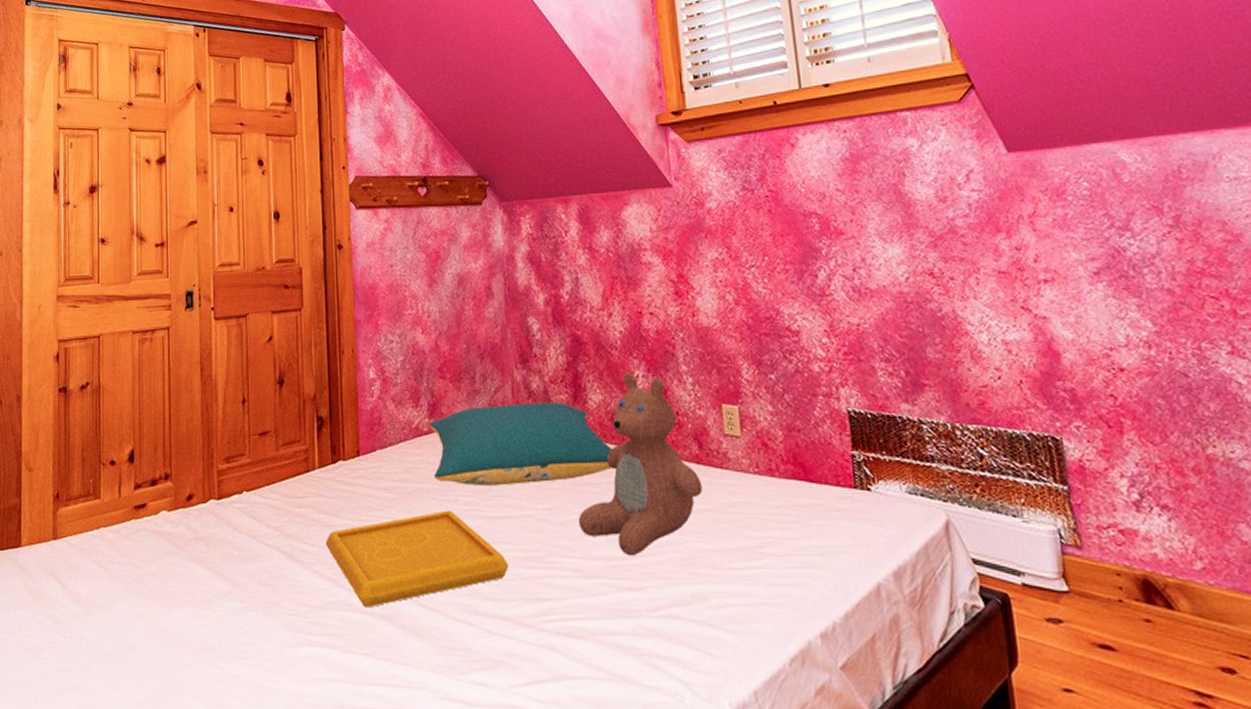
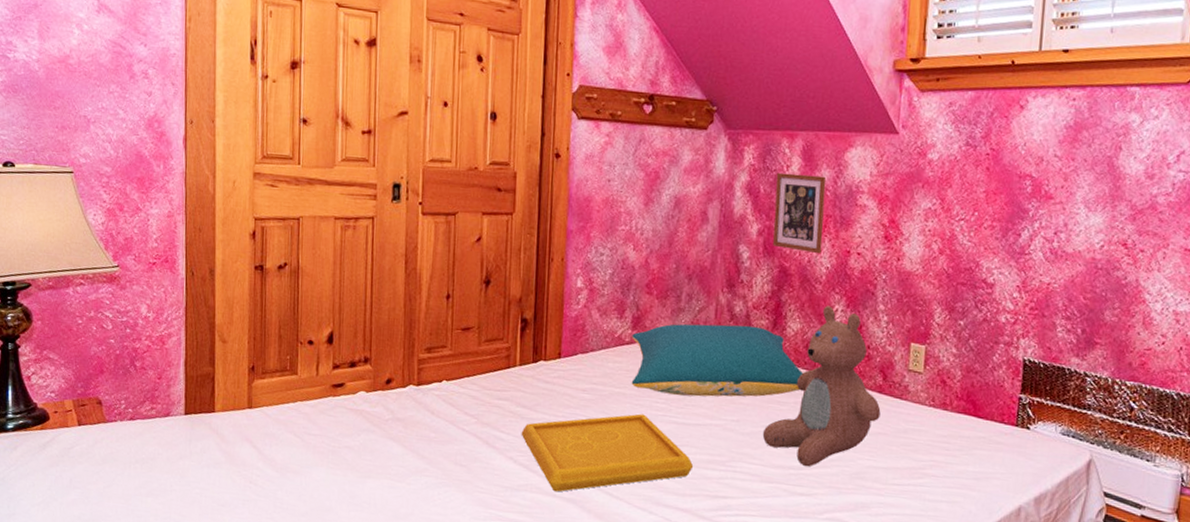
picture frame: none [555,237,613,319] -> present [773,172,827,255]

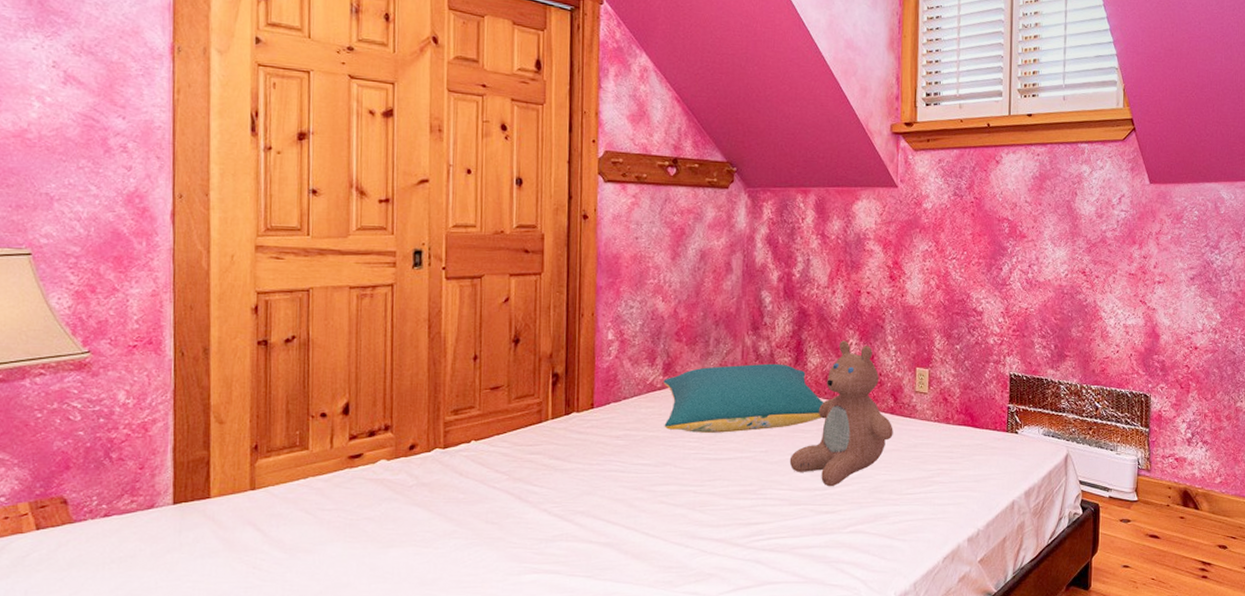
serving tray: present [521,413,694,492] -> none [555,454,727,538]
picture frame: present [773,172,827,255] -> none [792,224,838,295]

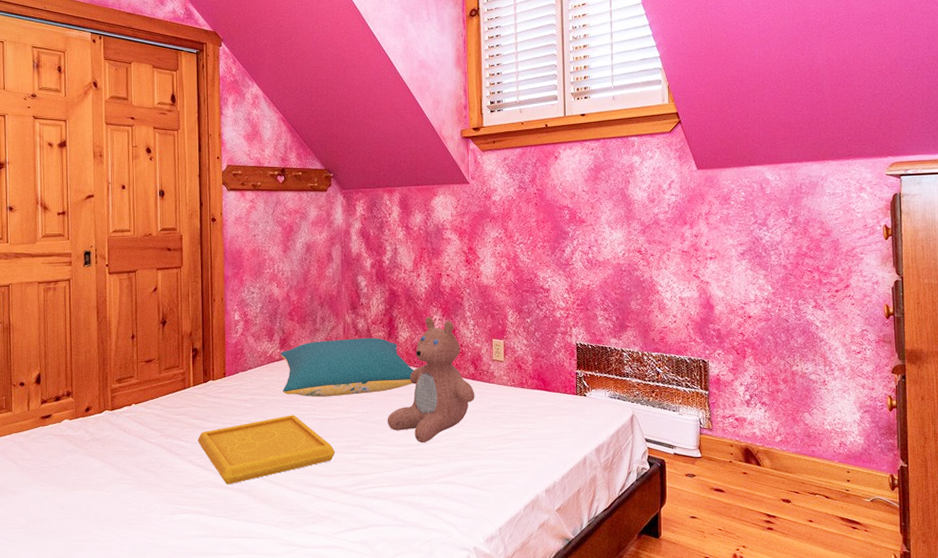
serving tray: none [555,454,727,538] -> present [197,415,336,485]

